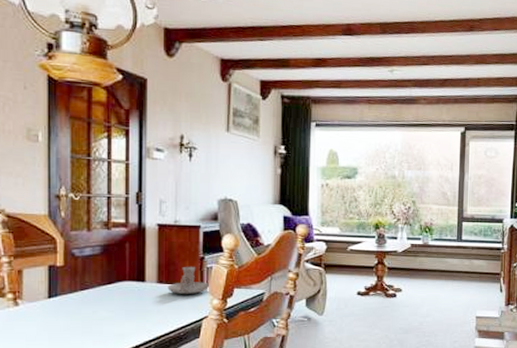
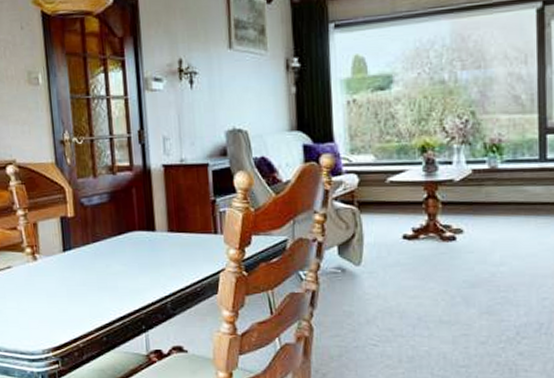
candle holder: present [167,266,210,294] -> none [179,211,225,244]

